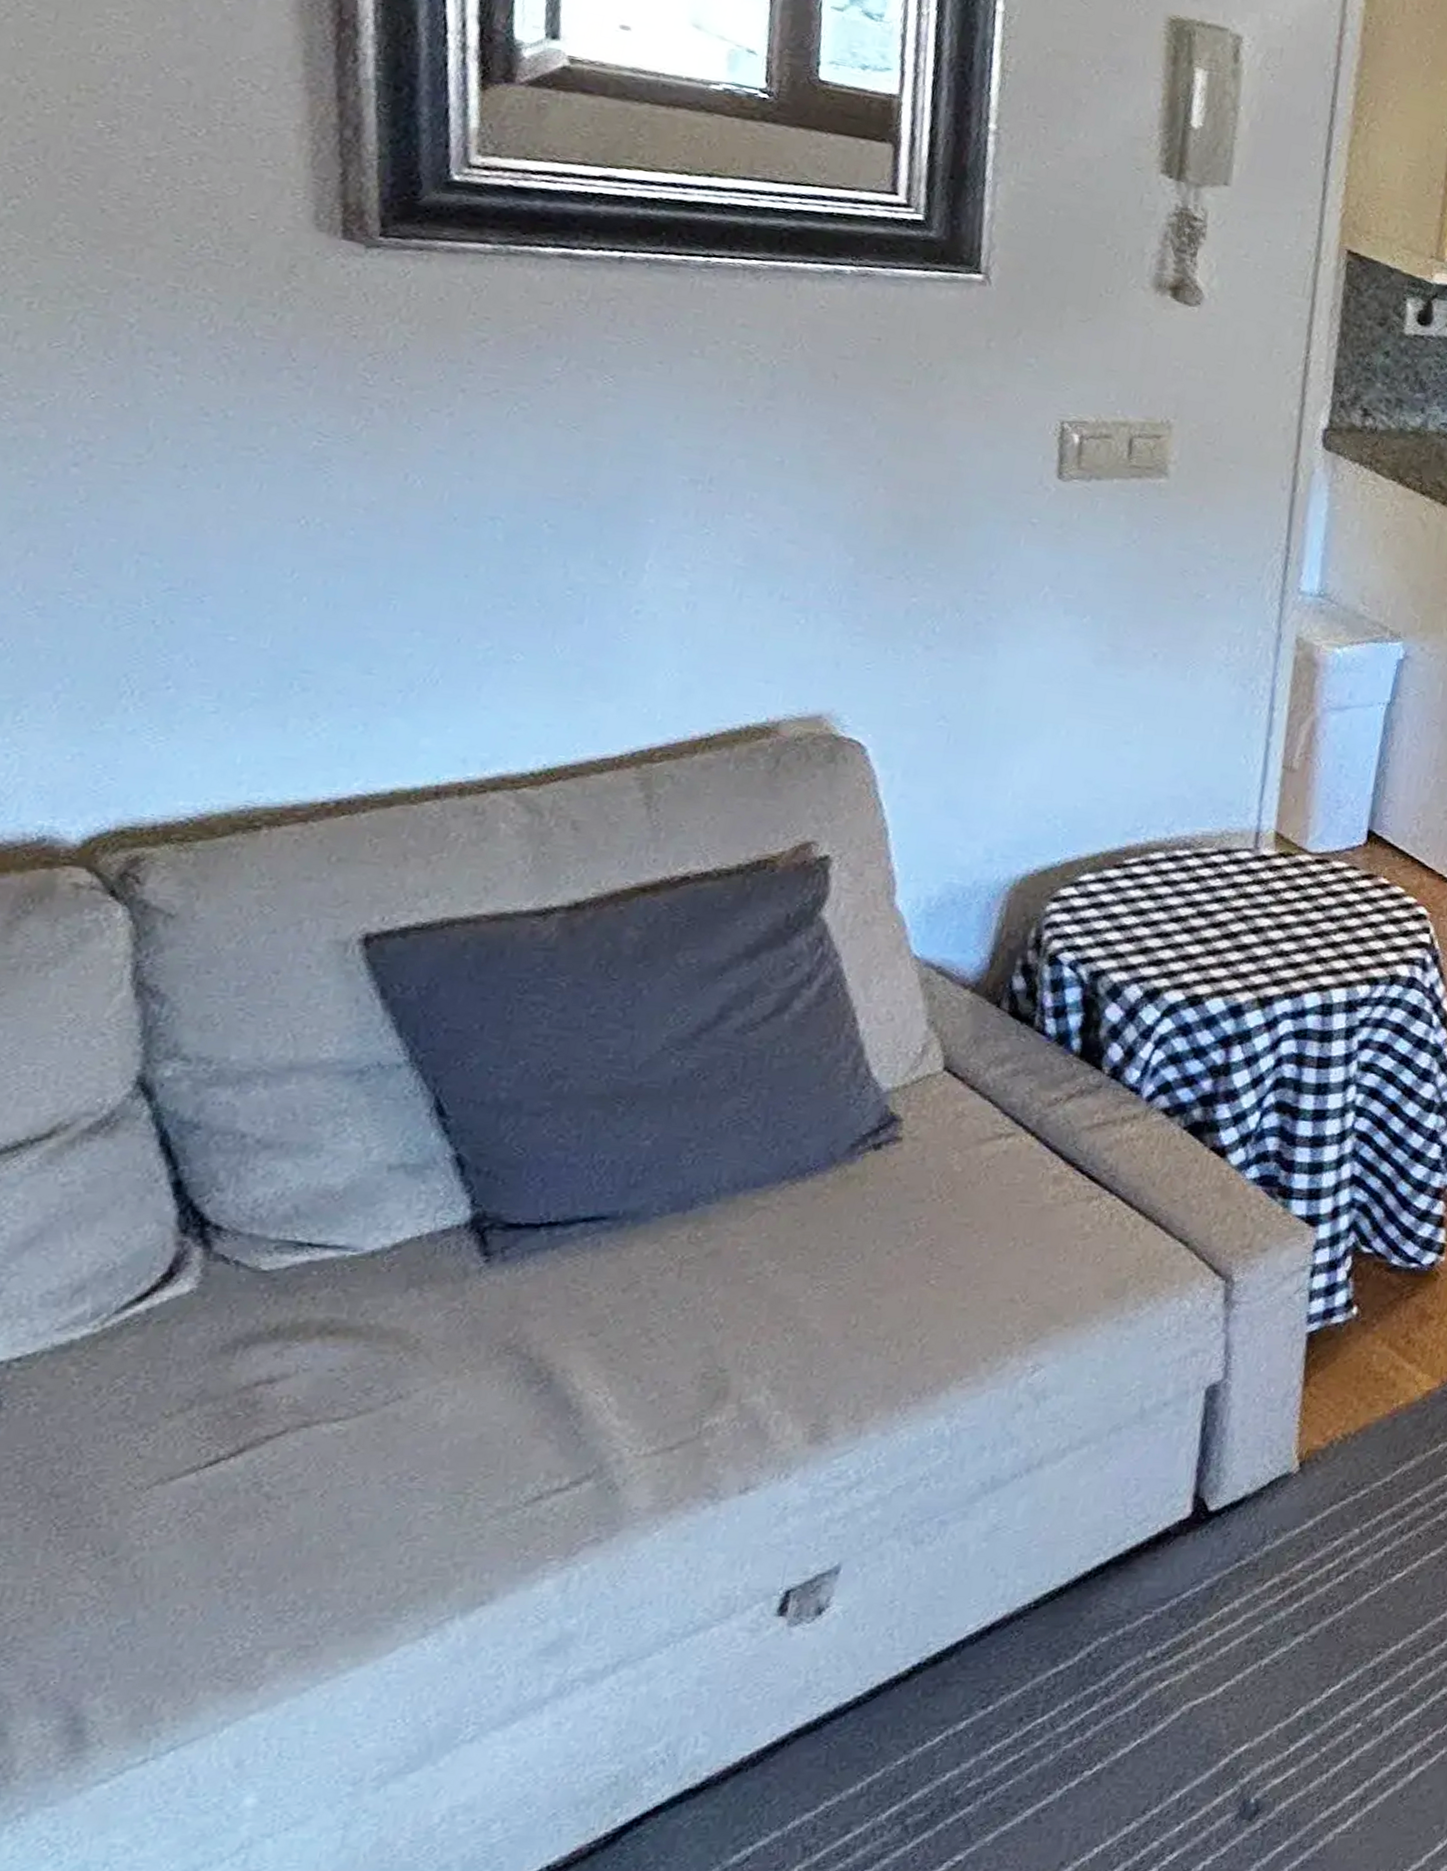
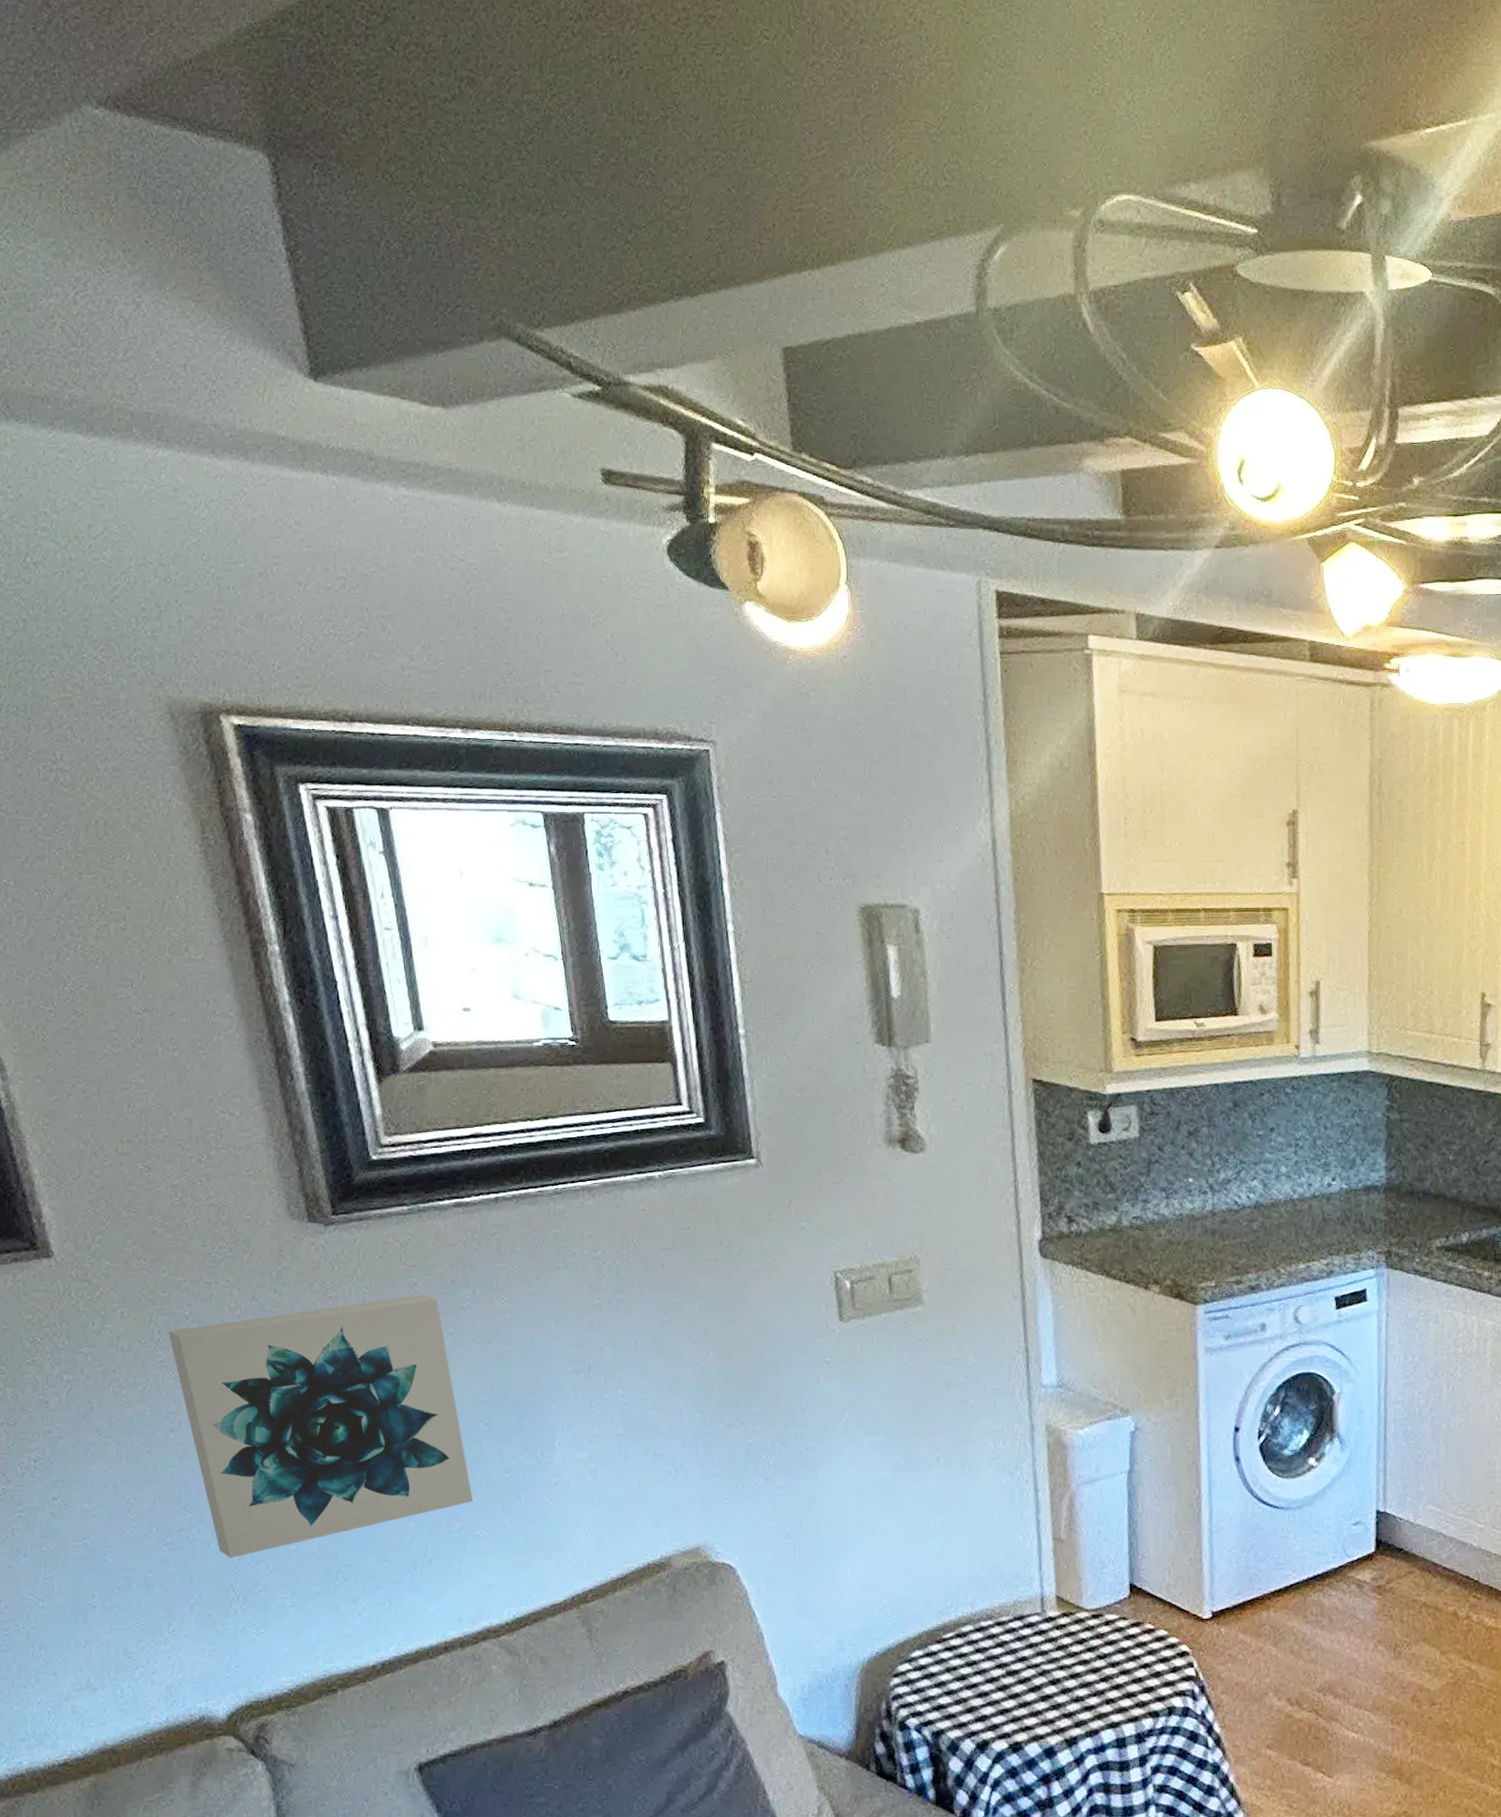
wall art: none [97,337,515,640] -> present [168,1294,473,1558]

